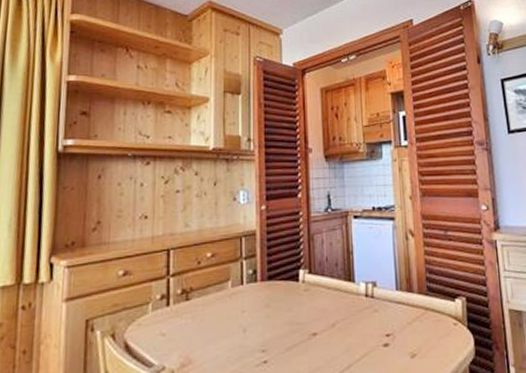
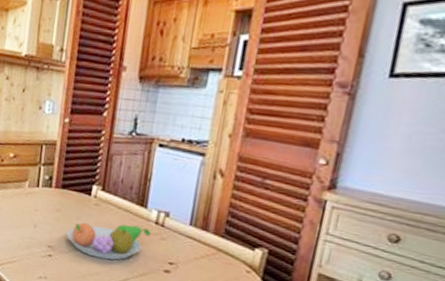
fruit bowl: none [279,303,364,350] -> present [66,223,151,260]

